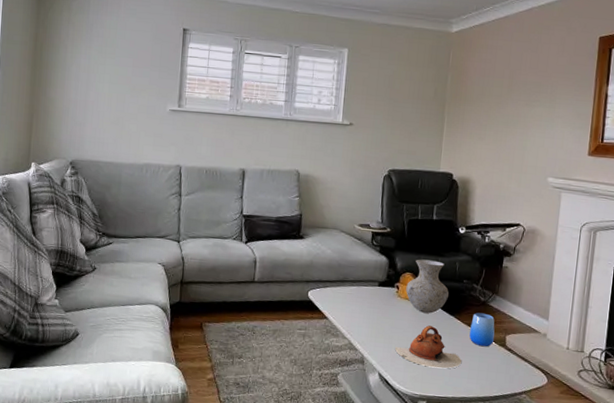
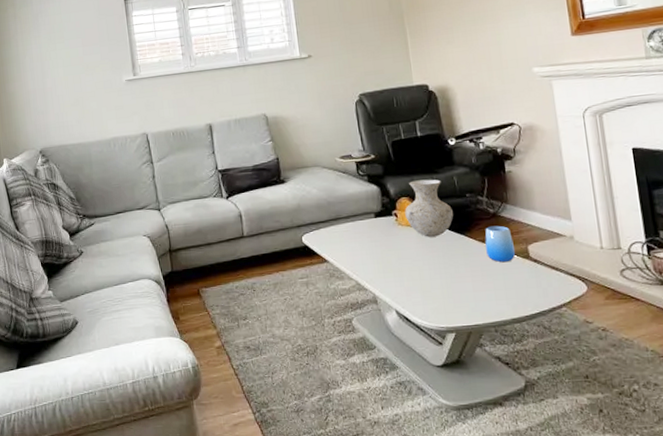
teapot: present [395,325,462,369] -> none [408,250,485,295]

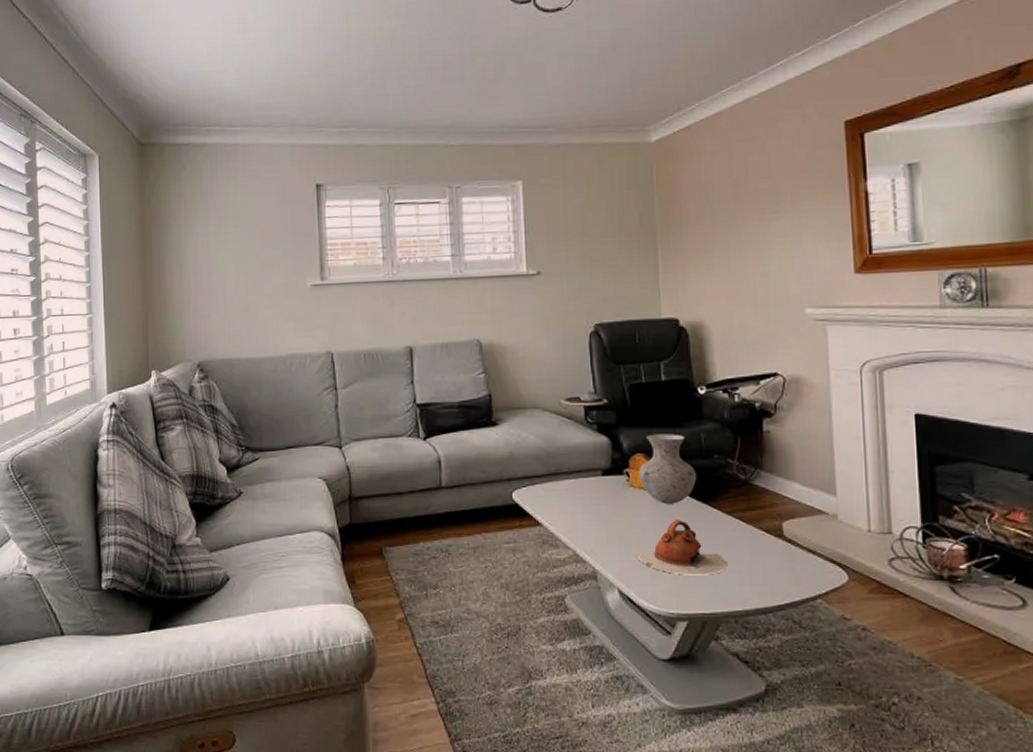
teapot: none [408,250,485,295] -> present [636,520,728,575]
cup: present [485,225,516,263] -> none [732,495,767,541]

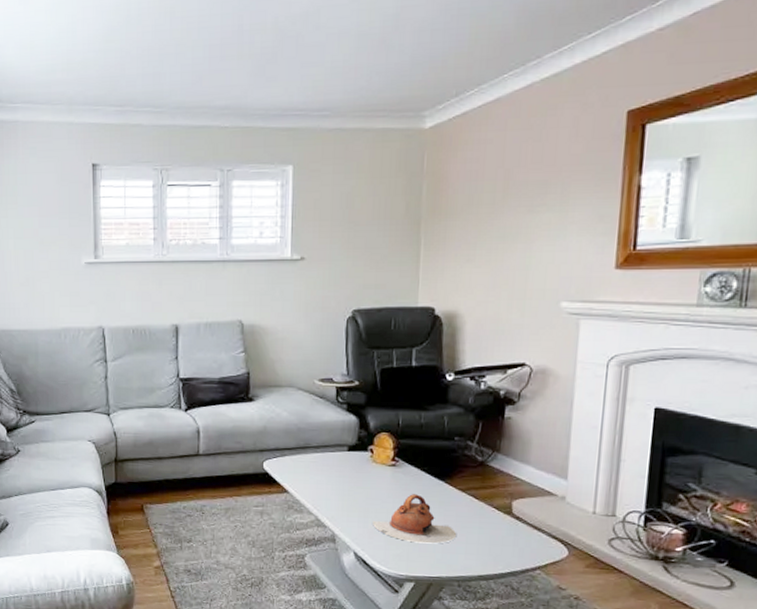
vase: present [639,433,697,504] -> none [382,415,437,479]

